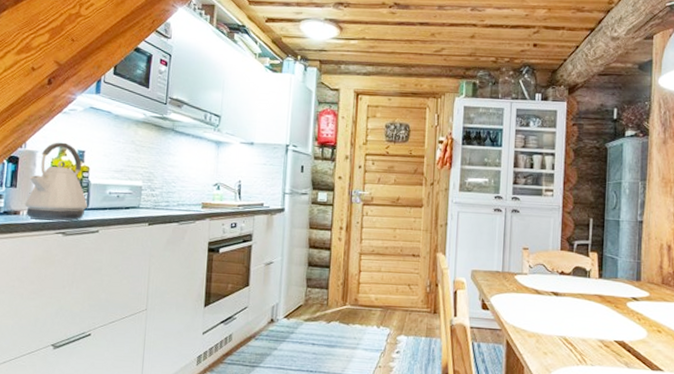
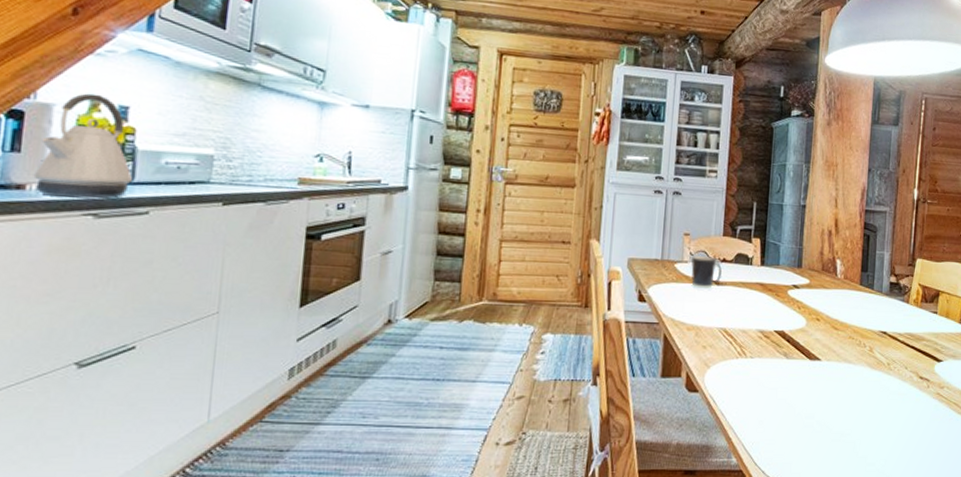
mug: none [530,268,561,299] -> present [691,256,722,289]

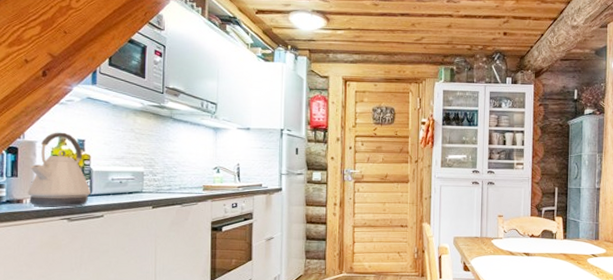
mug: present [691,256,722,289] -> none [505,233,531,259]

